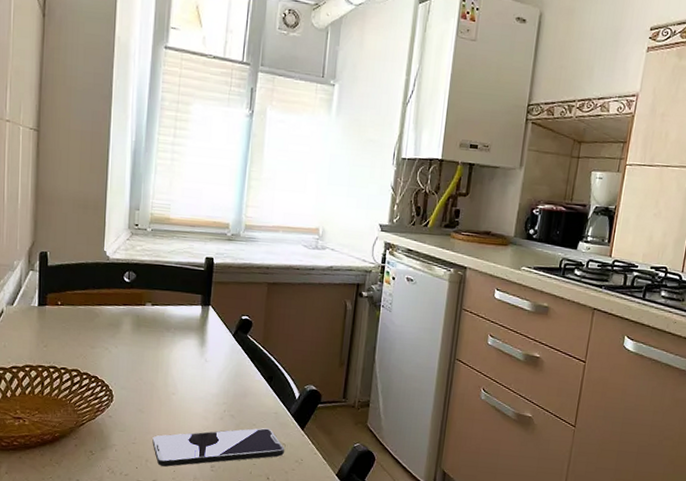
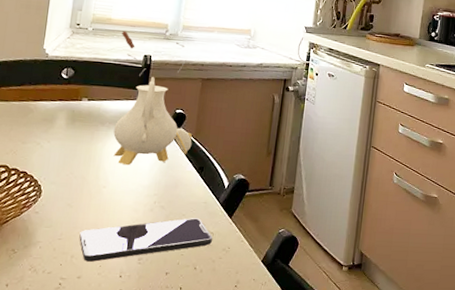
teapot: none [179,229,260,373] -> present [113,29,192,166]

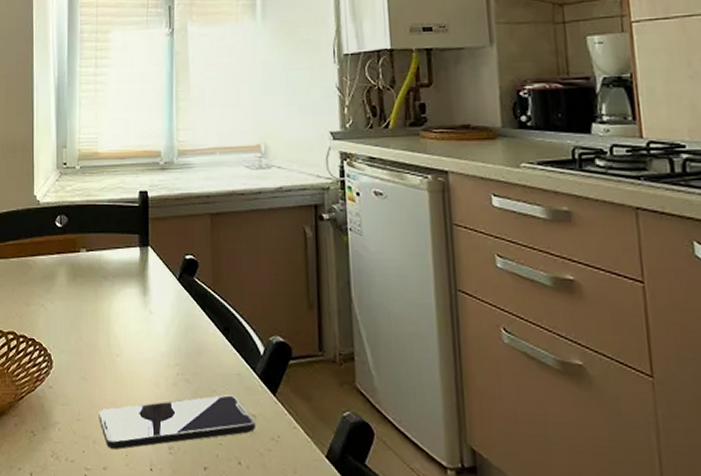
teapot: present [113,29,192,166] -> none [112,157,211,328]

